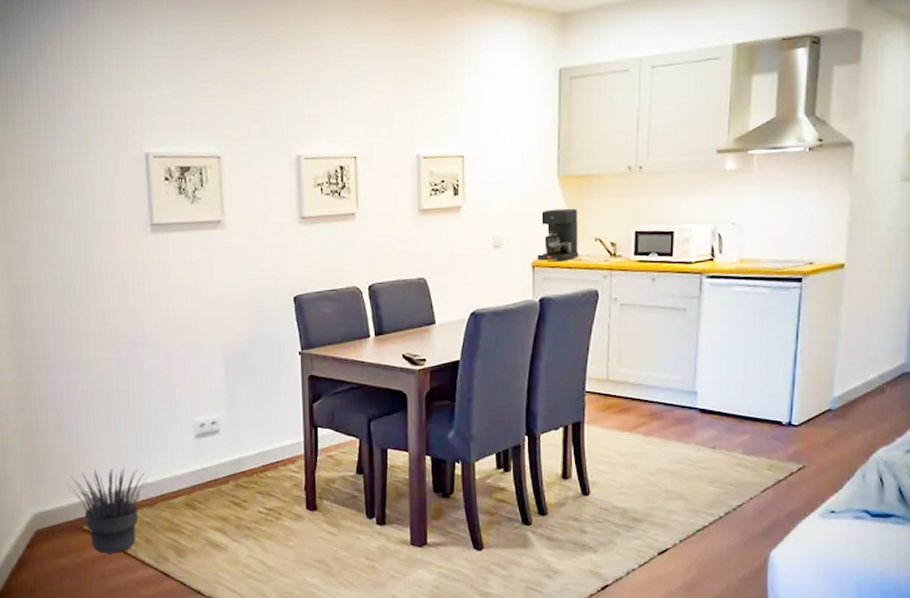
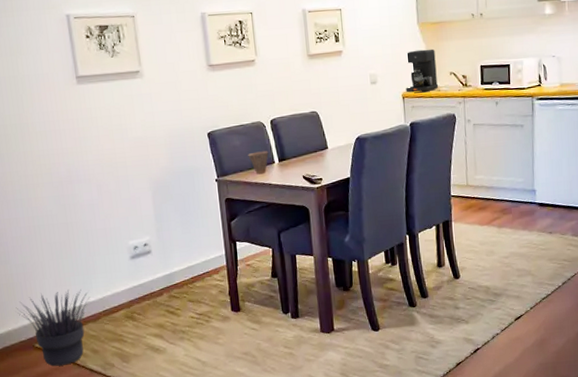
cup: none [339,322,363,348] -> present [248,151,269,174]

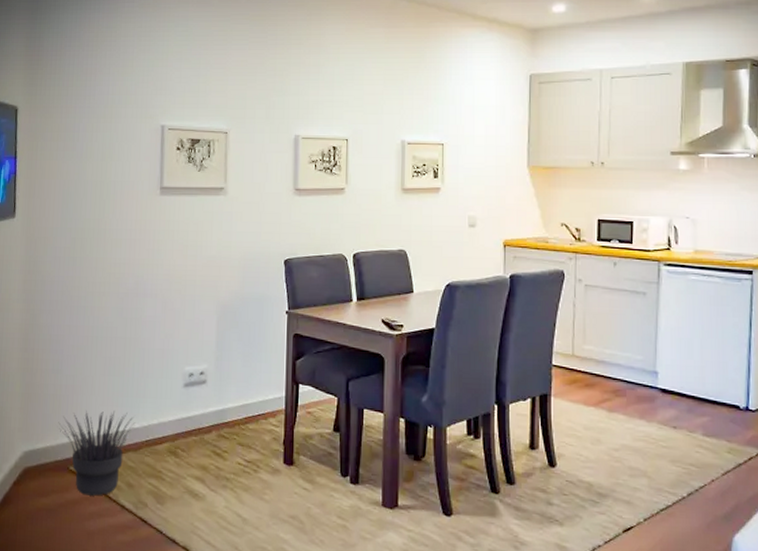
cup: present [248,151,269,174] -> none [324,286,347,311]
coffee maker: present [406,48,439,93] -> none [508,195,547,243]

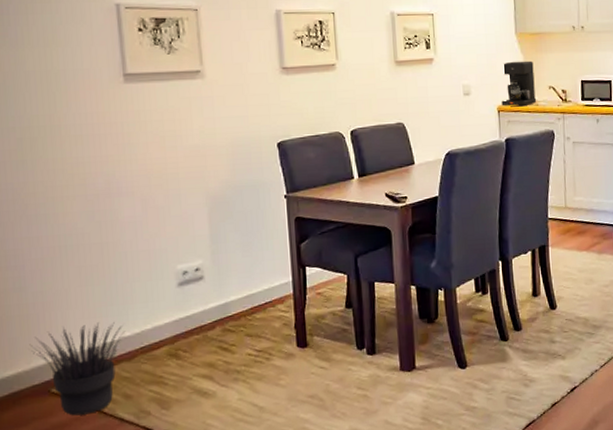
coffee maker: none [508,195,547,243] -> present [501,60,537,107]

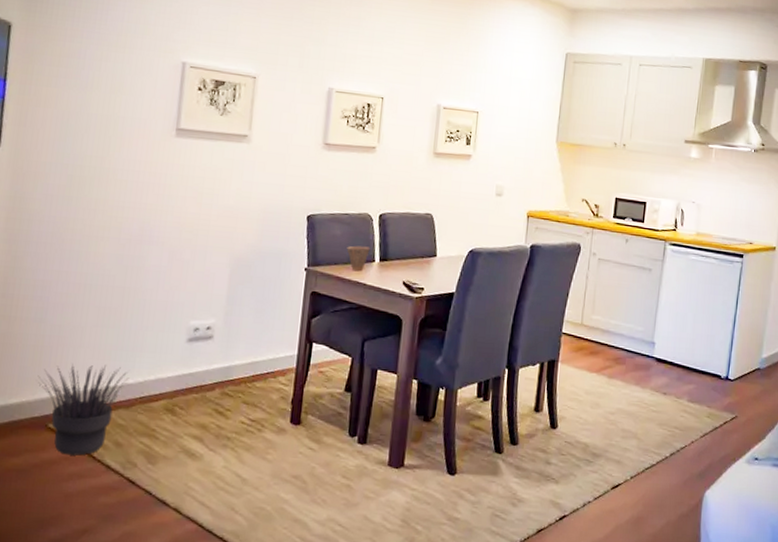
cup: none [323,165,347,190] -> present [346,245,370,271]
coffee maker: present [501,60,537,107] -> none [532,168,570,215]

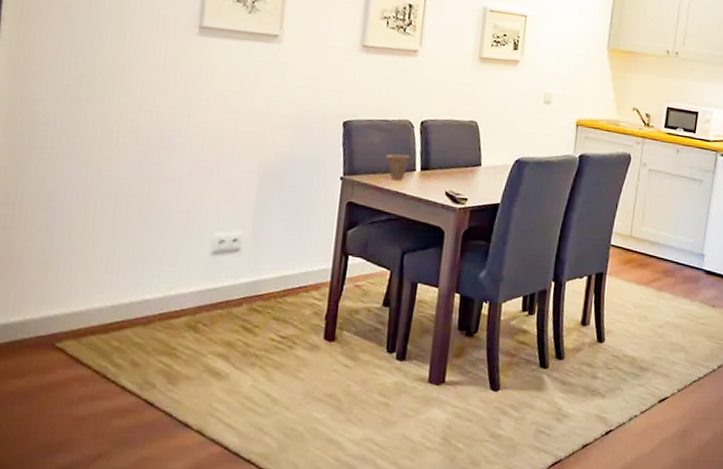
potted plant: present [38,364,130,456] -> none [43,279,147,377]

